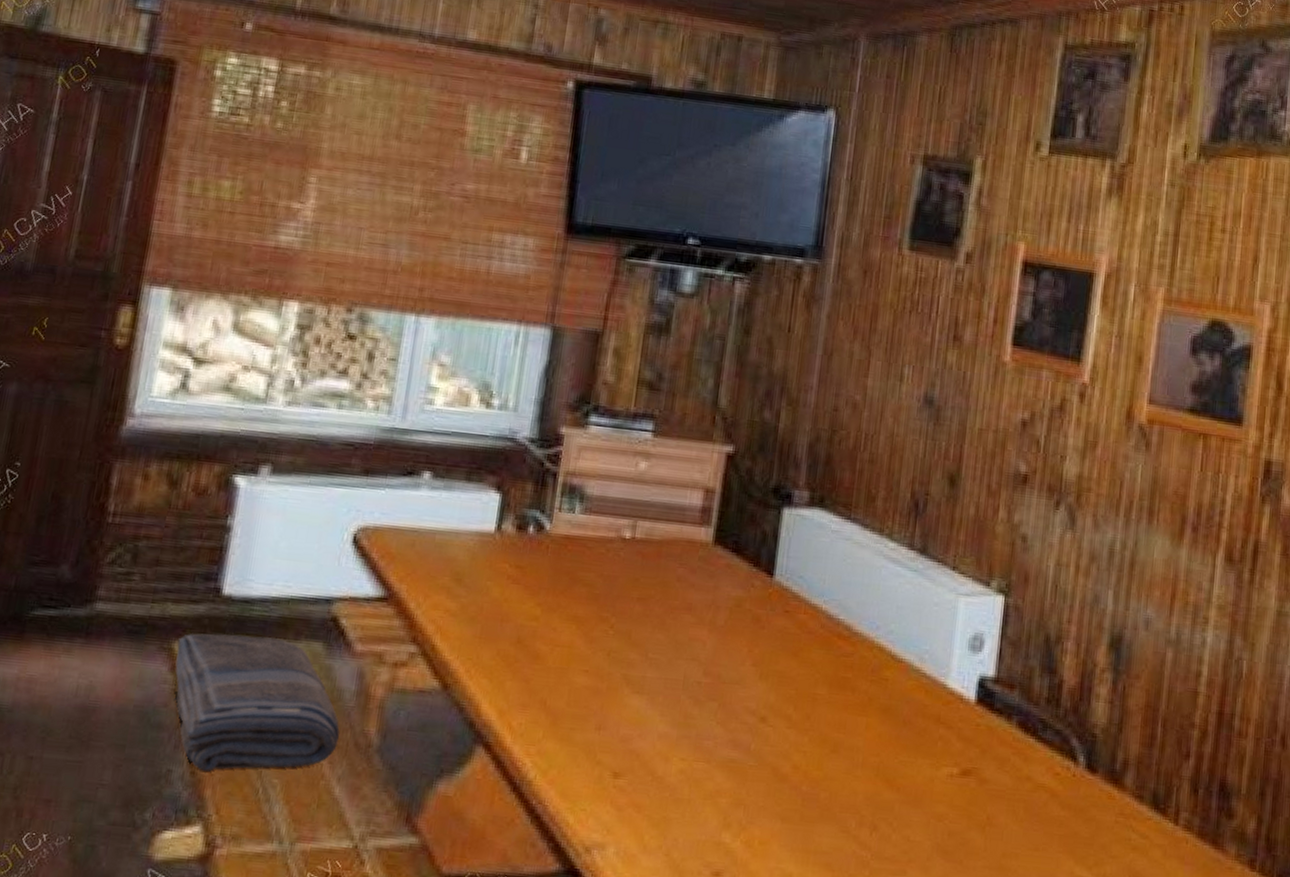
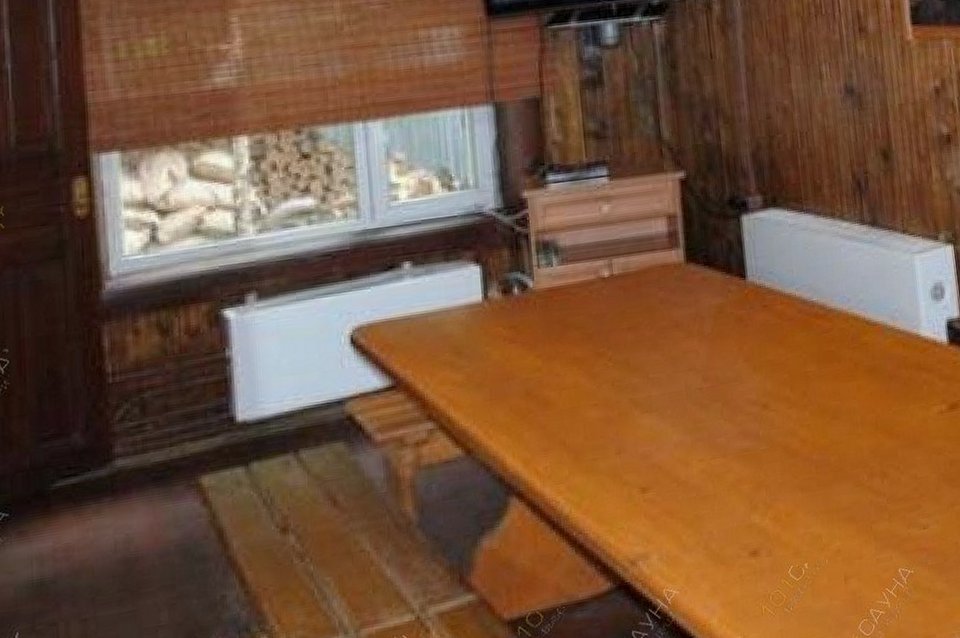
towel: present [173,633,340,772] -> none [204,448,379,588]

